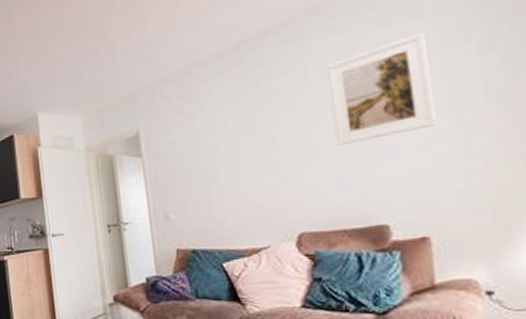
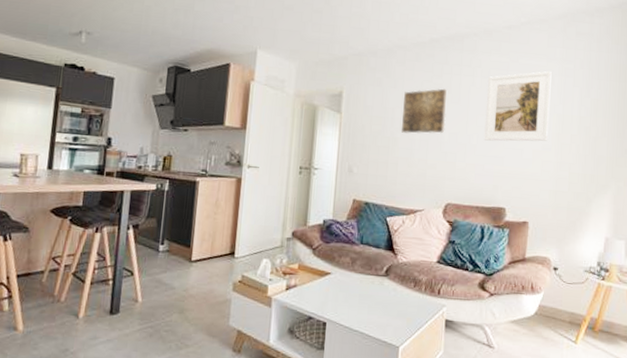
wall art: none [215,96,278,162] -> present [401,88,447,134]

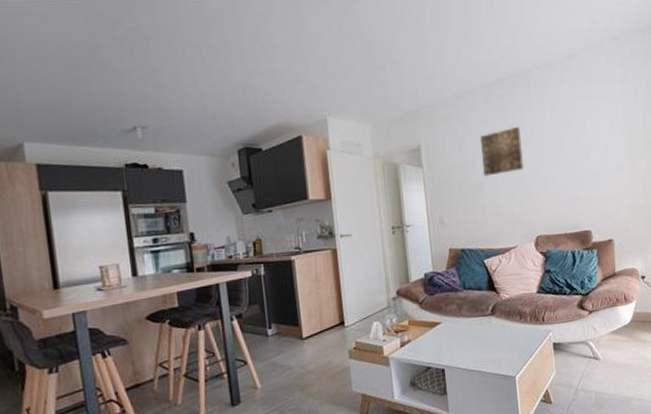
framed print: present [484,70,552,142] -> none [557,93,619,170]

